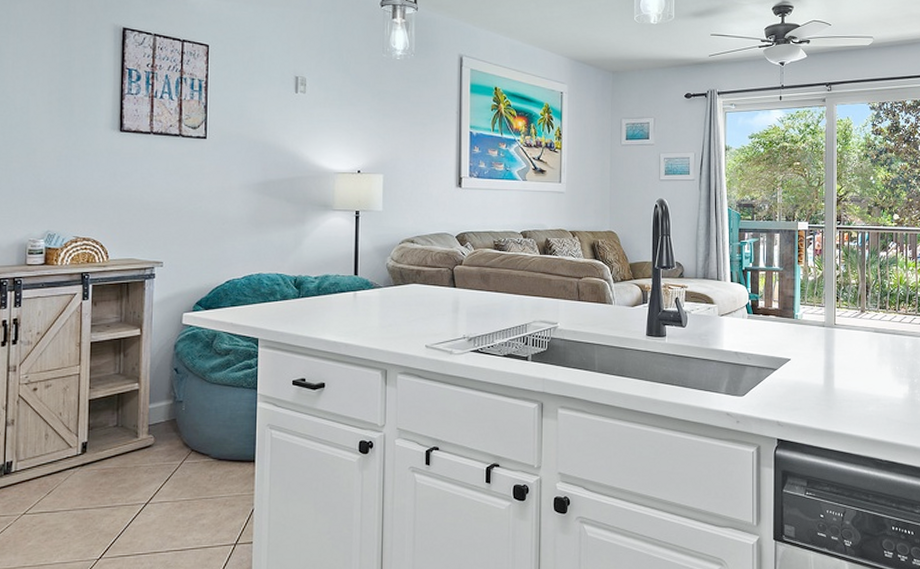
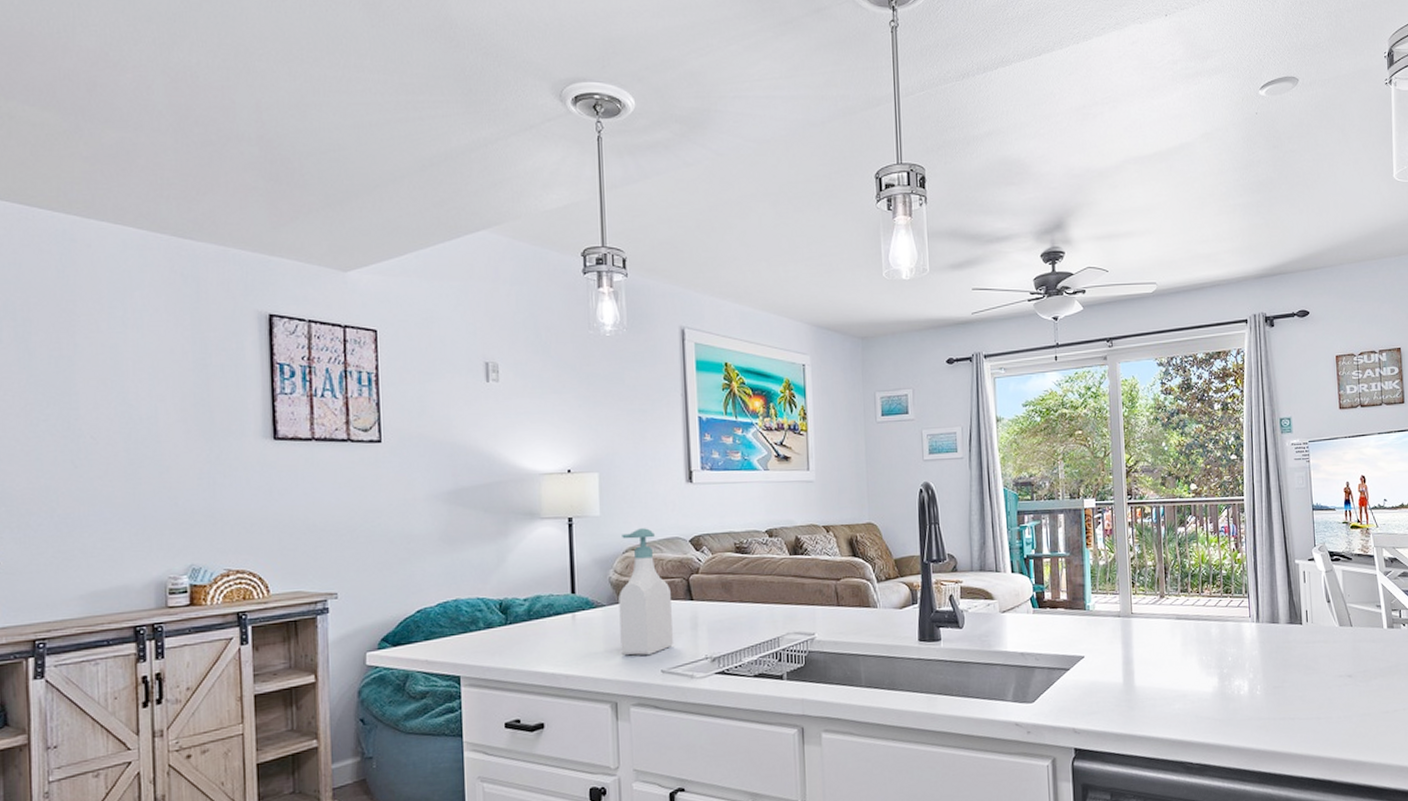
soap bottle: none [393,224,437,331] -> present [619,528,673,656]

